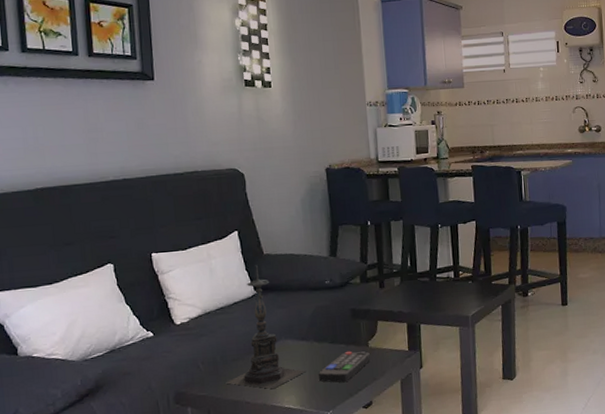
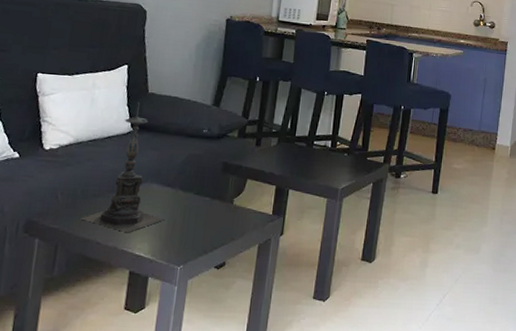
remote control: present [318,351,370,383] -> none [175,205,233,237]

